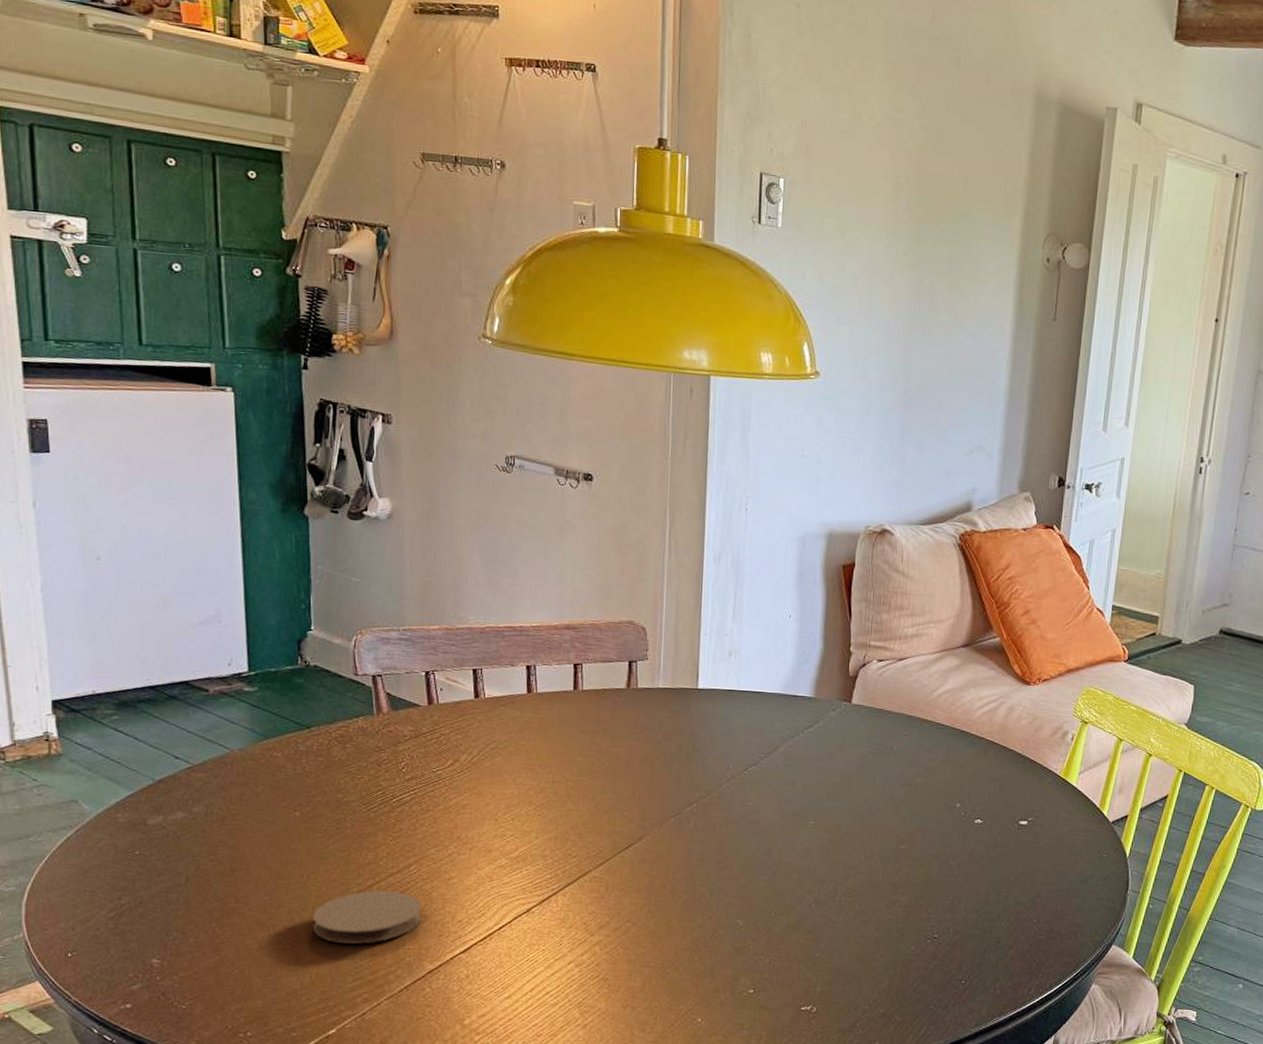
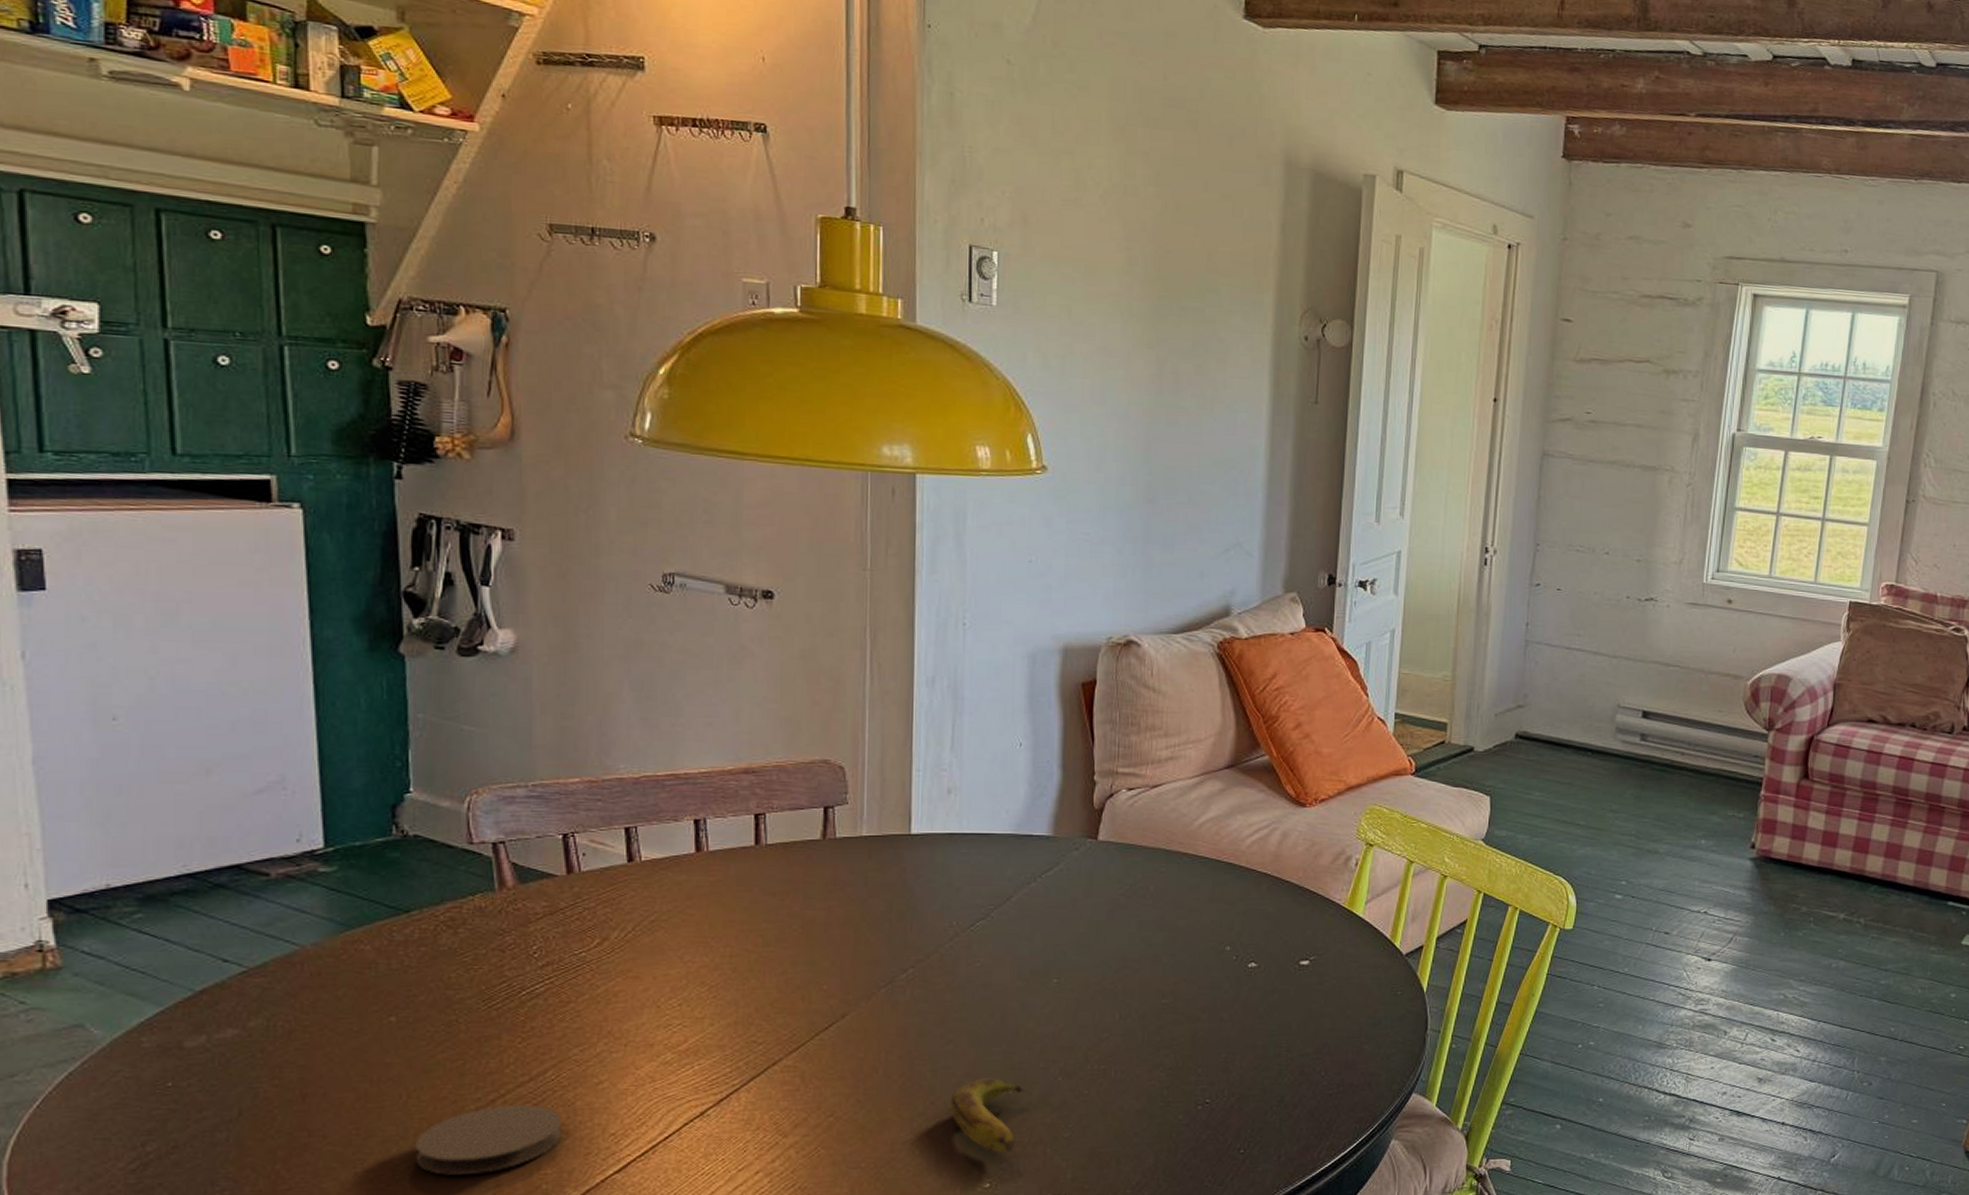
banana: none [723,900,785,965] -> present [950,1077,1025,1152]

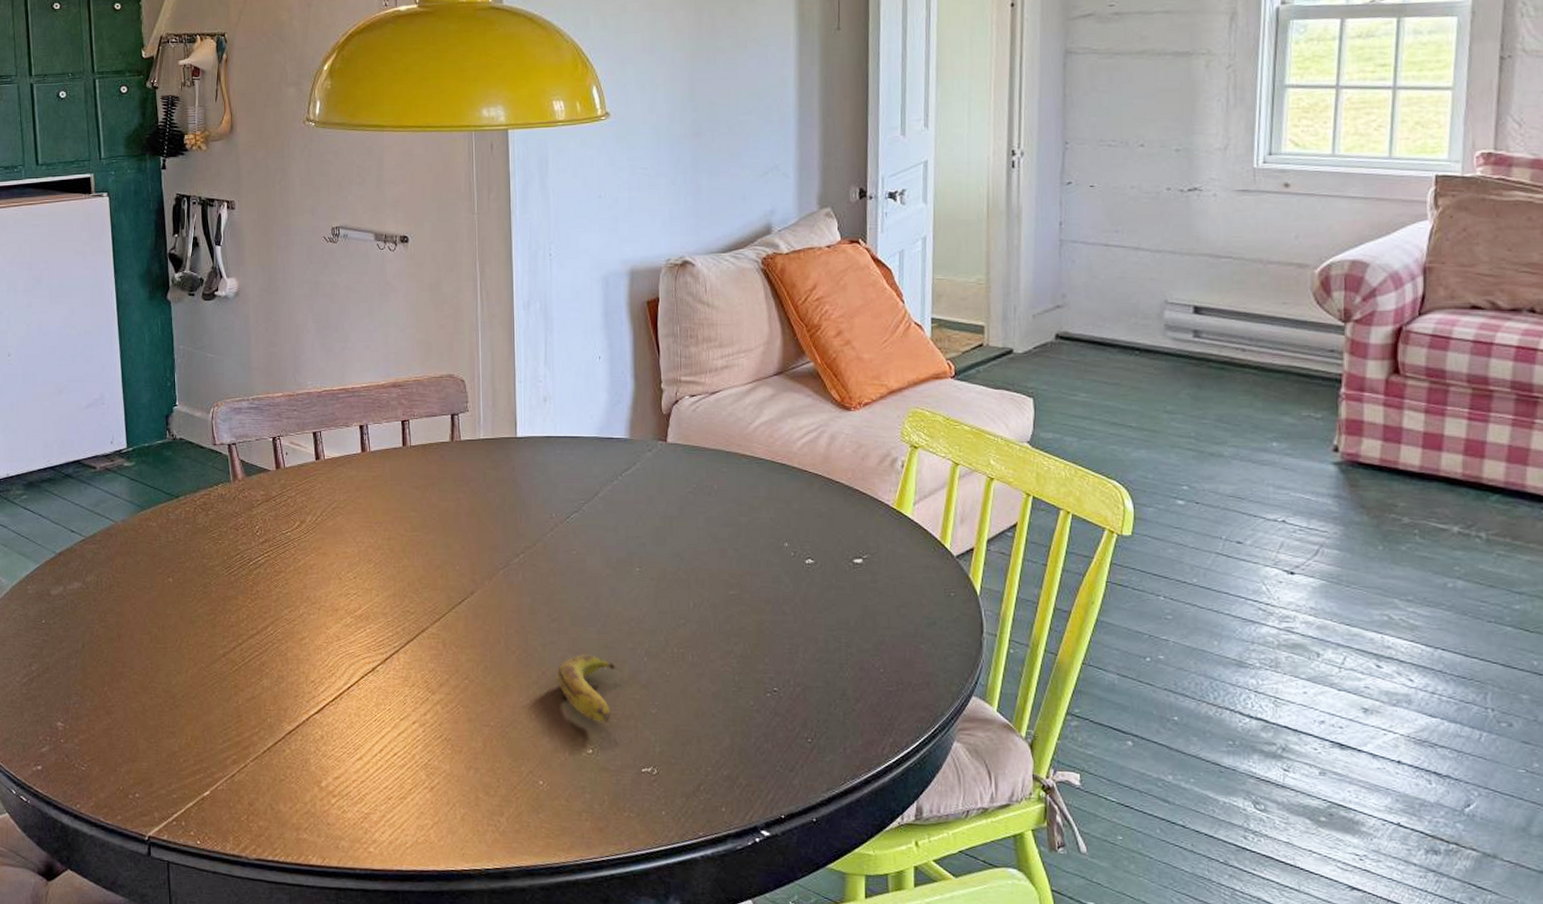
coaster: present [416,1105,562,1175] -> none [187,652,279,706]

